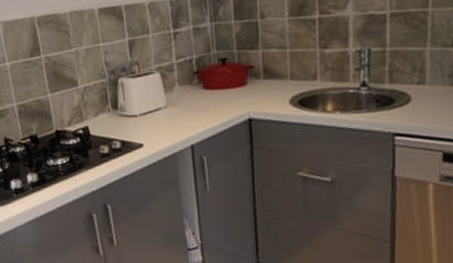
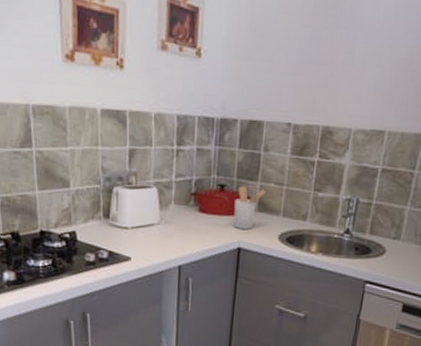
utensil holder: none [238,55,270,100] -> present [233,185,267,230]

